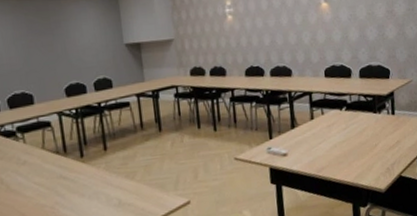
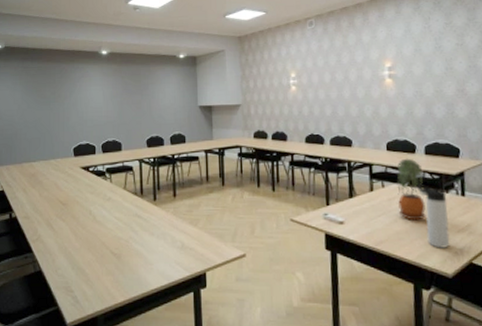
potted plant: none [335,83,362,144] -> present [397,158,426,221]
thermos bottle: none [353,108,383,167] -> present [416,185,450,248]

